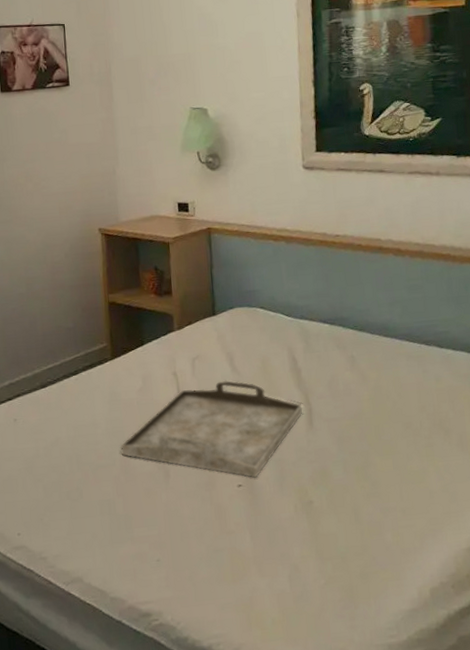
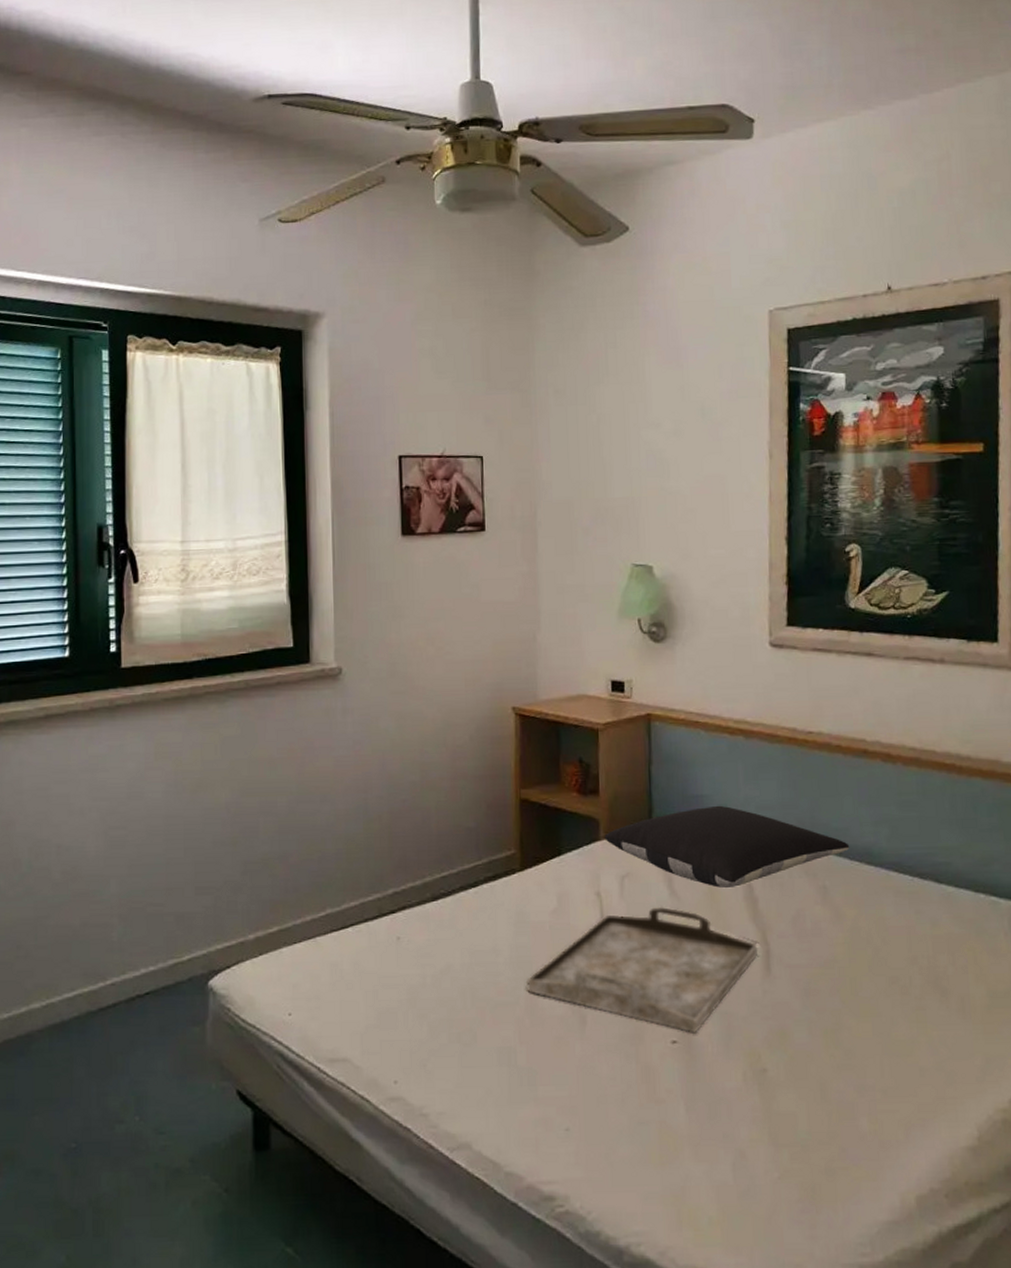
pillow: none [178,297,371,363] -> present [604,805,850,889]

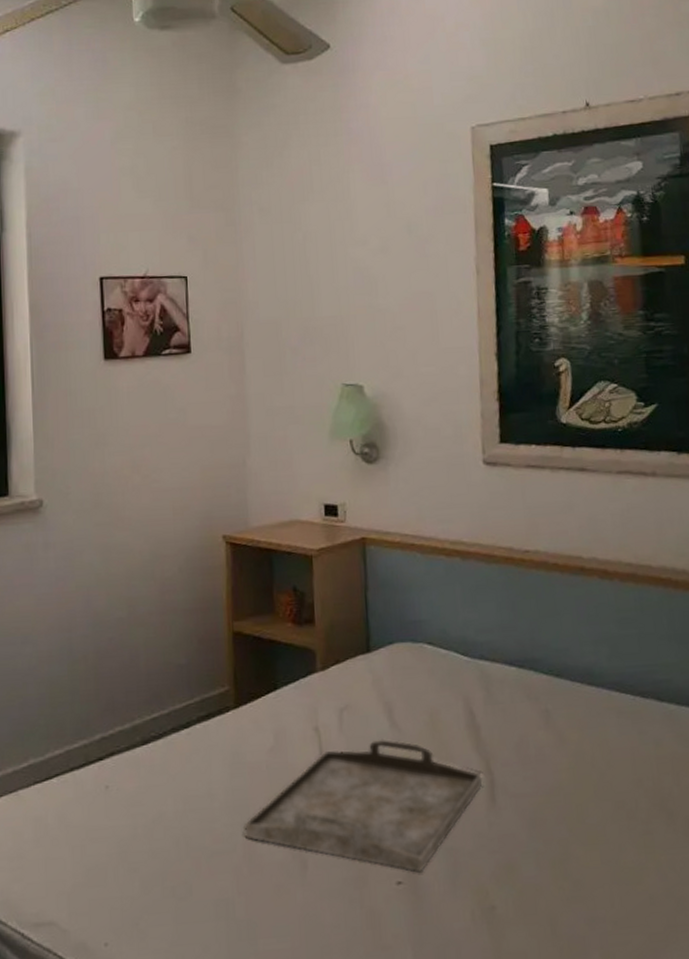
pillow: present [604,805,850,889] -> none [321,630,571,718]

